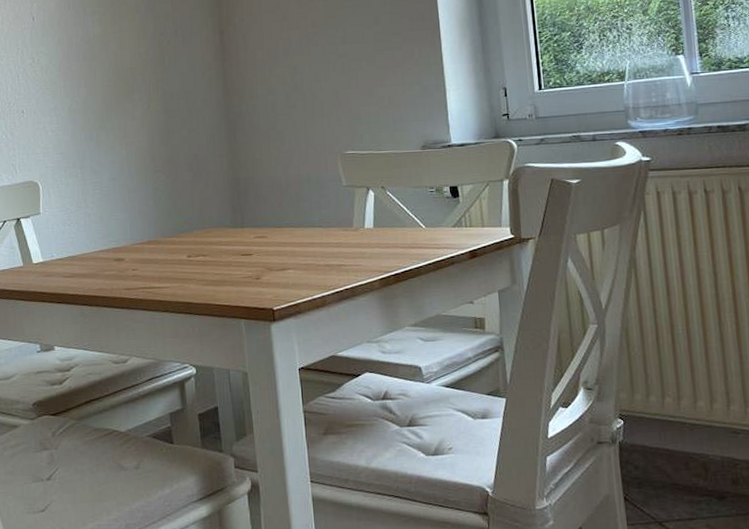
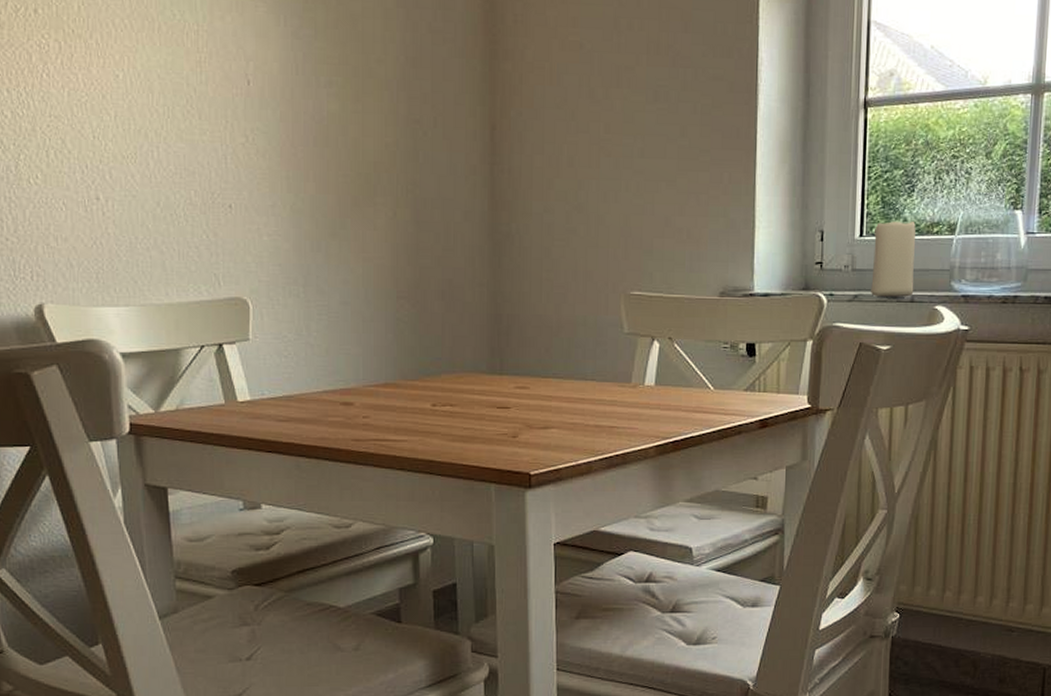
candle: none [551,73,595,139] -> present [871,221,916,297]

